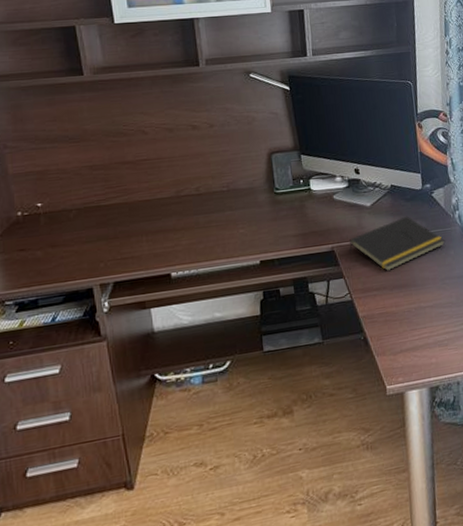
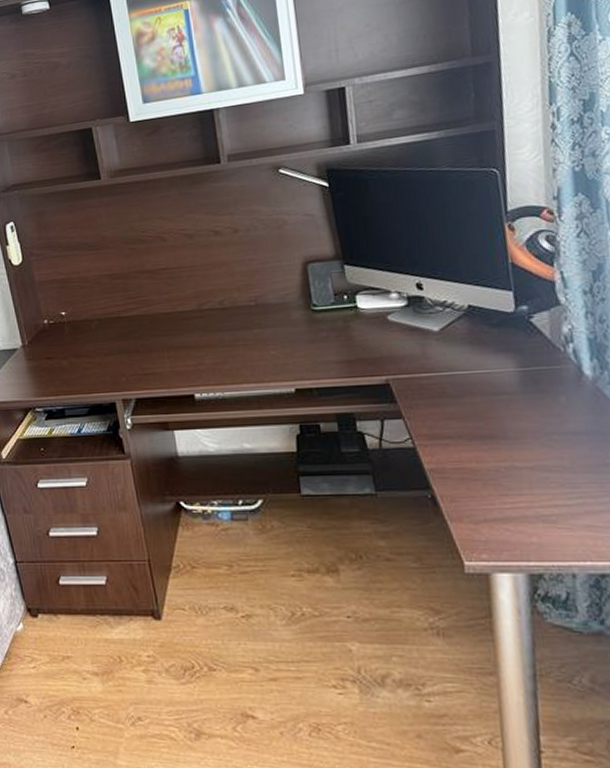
notepad: present [349,216,445,271] -> none [410,346,552,415]

